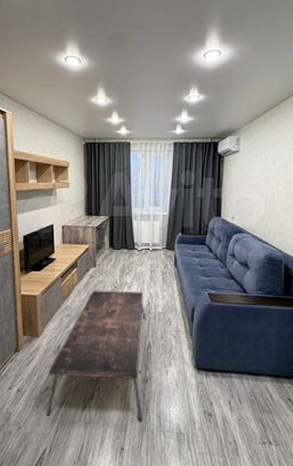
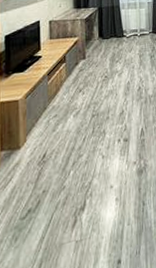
coffee table: present [46,290,145,422] -> none [27,77,139,248]

